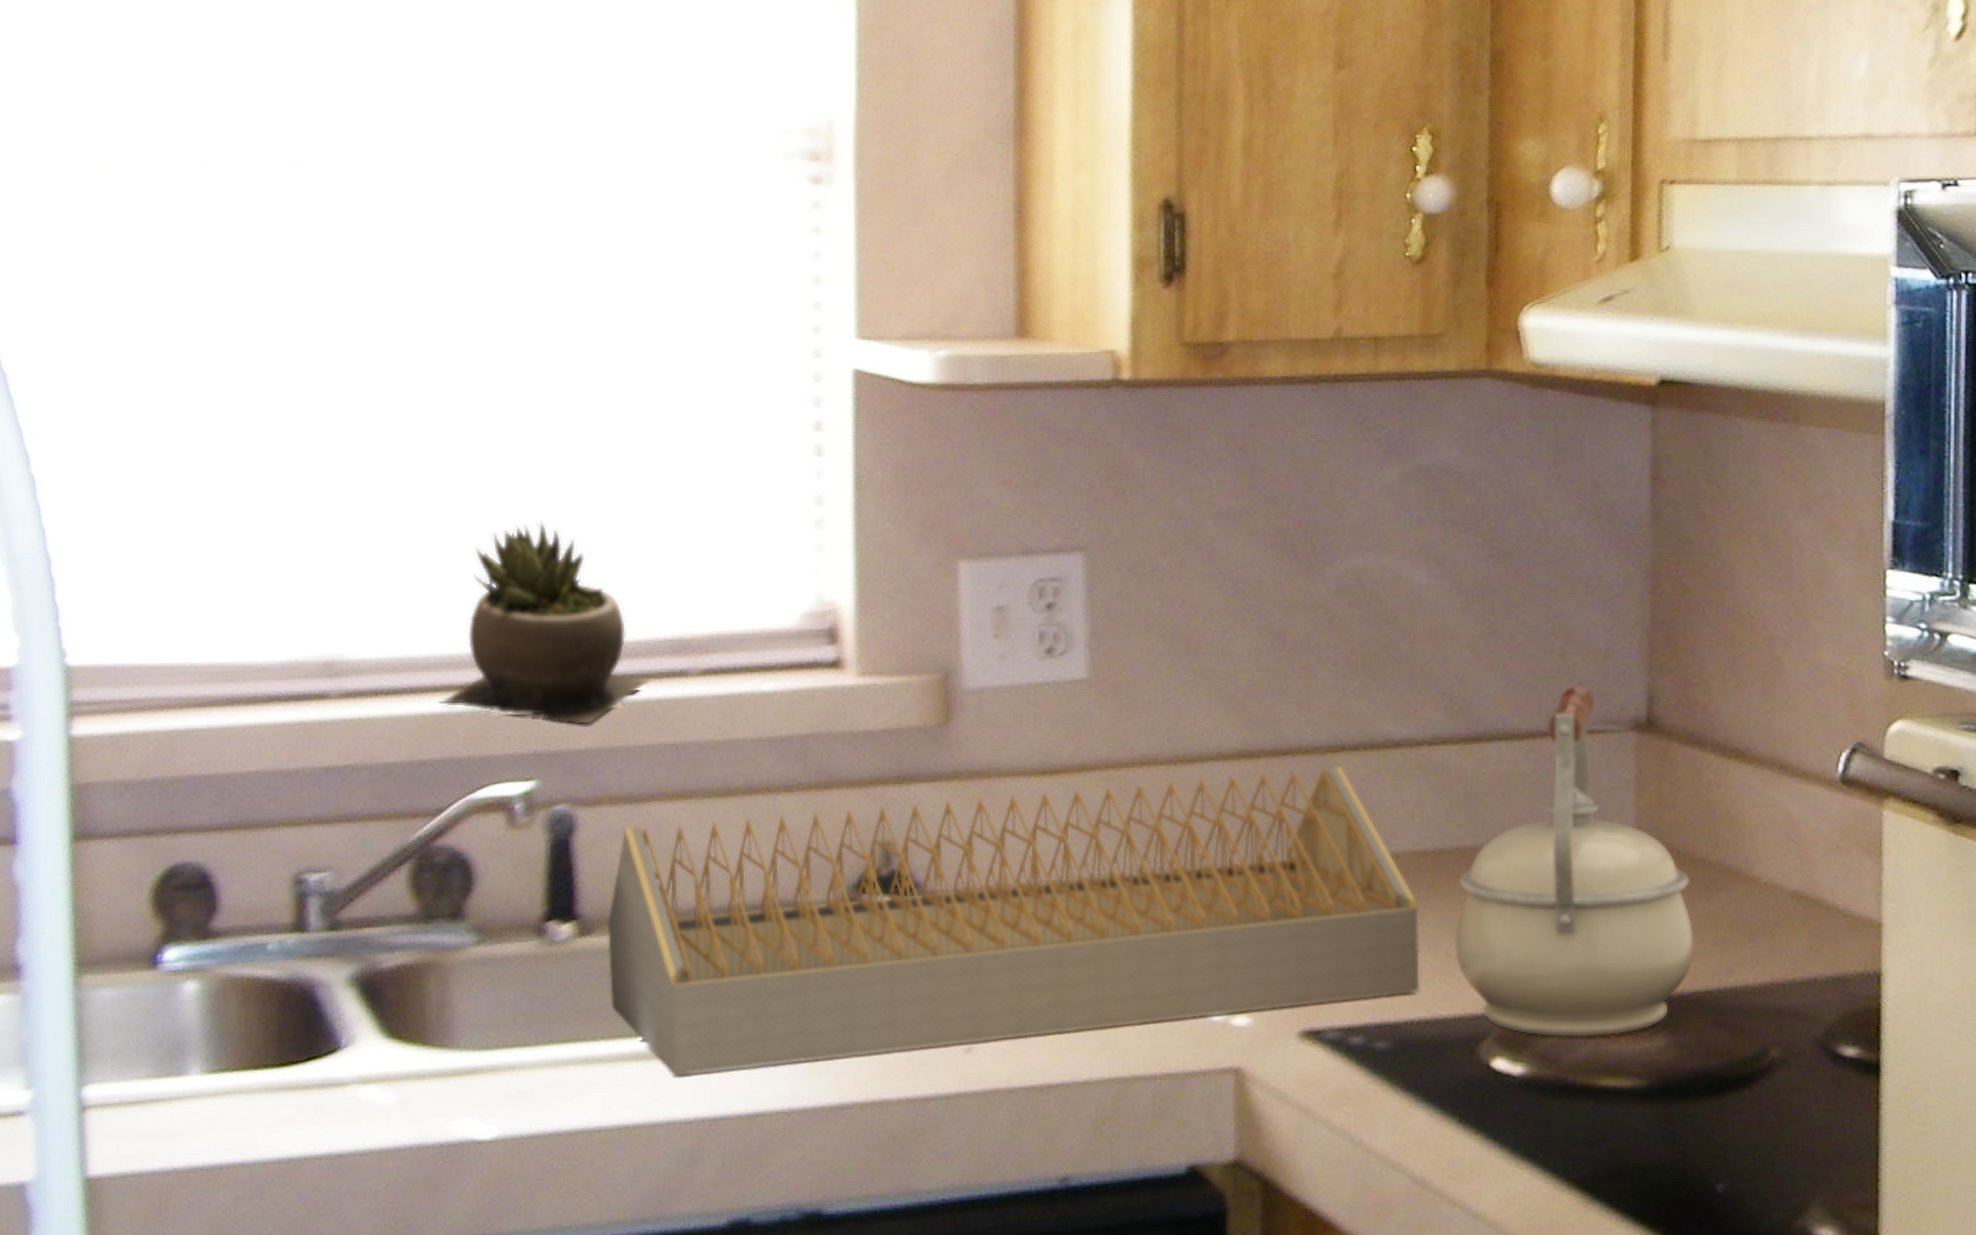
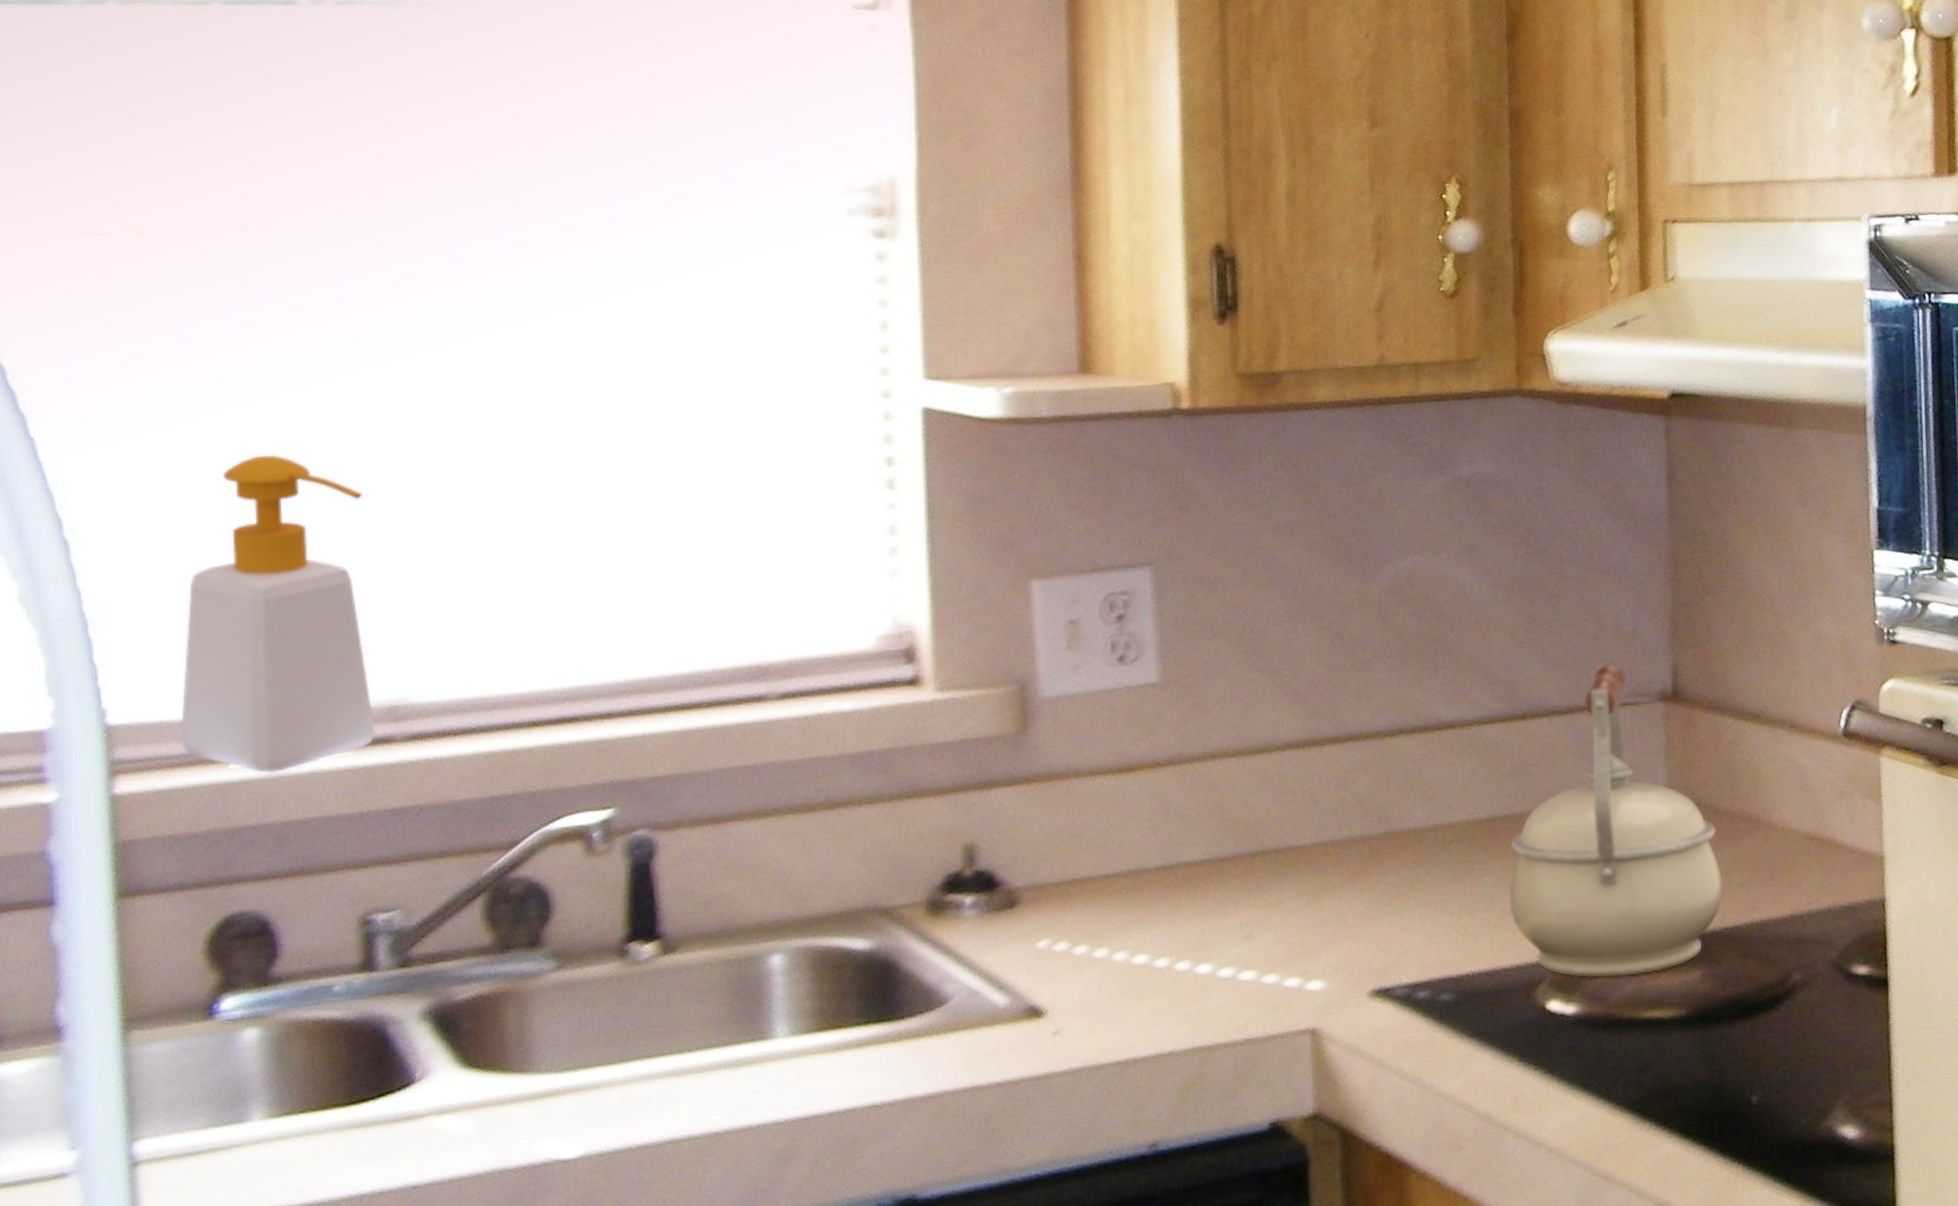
soap bottle: none [132,397,312,724] -> present [180,454,376,774]
succulent plant: present [439,521,652,725] -> none [511,561,730,753]
dish rack: present [607,765,1420,1076] -> none [690,748,1479,1081]

